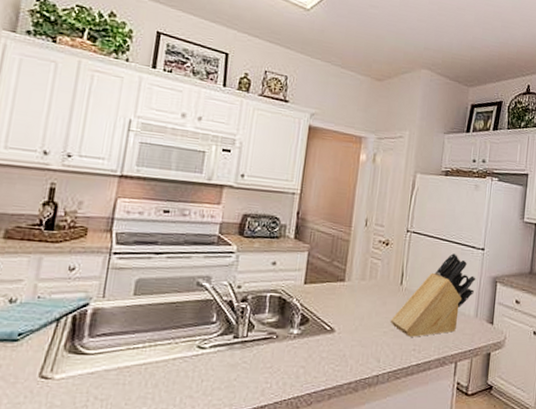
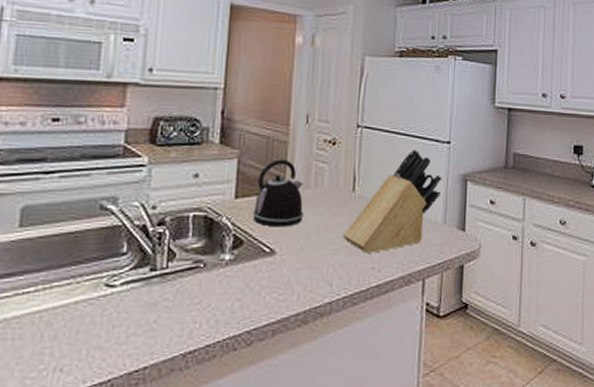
kettle: none [317,254,360,311] -> present [252,159,303,227]

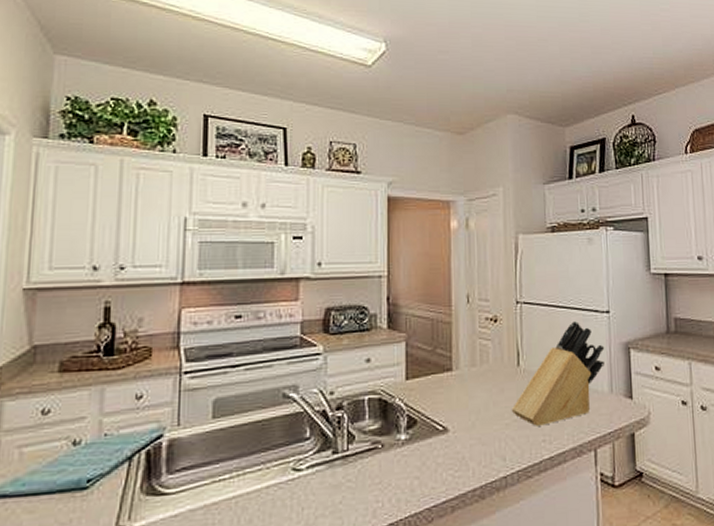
kettle: present [252,159,303,227] -> none [423,339,471,406]

